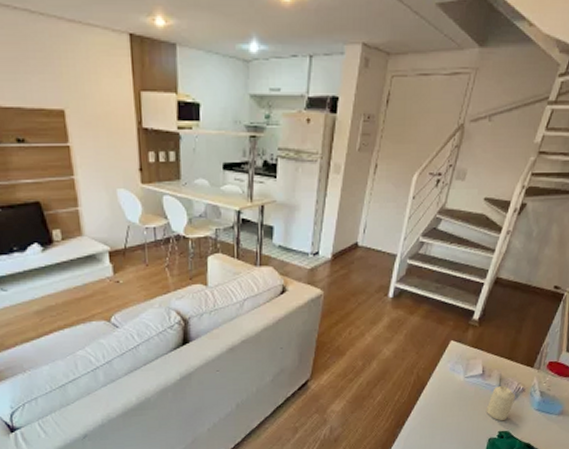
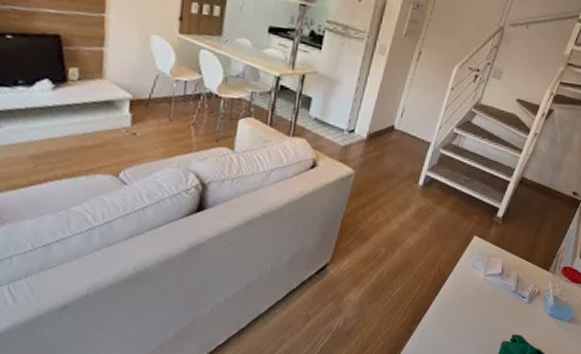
candle: present [486,386,516,421] -> none [501,287,531,325]

